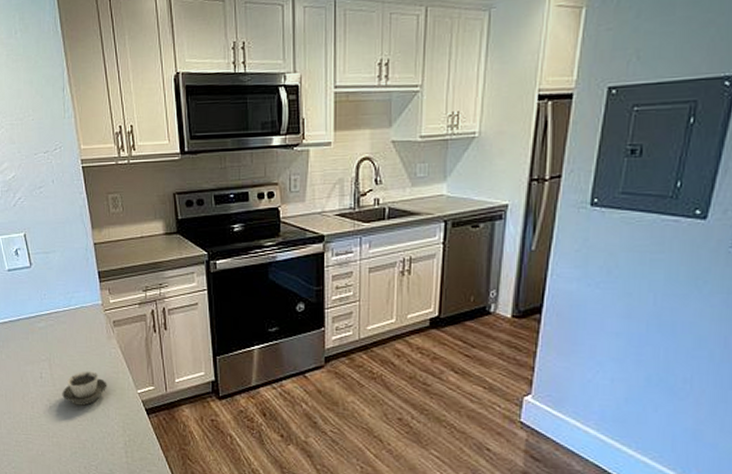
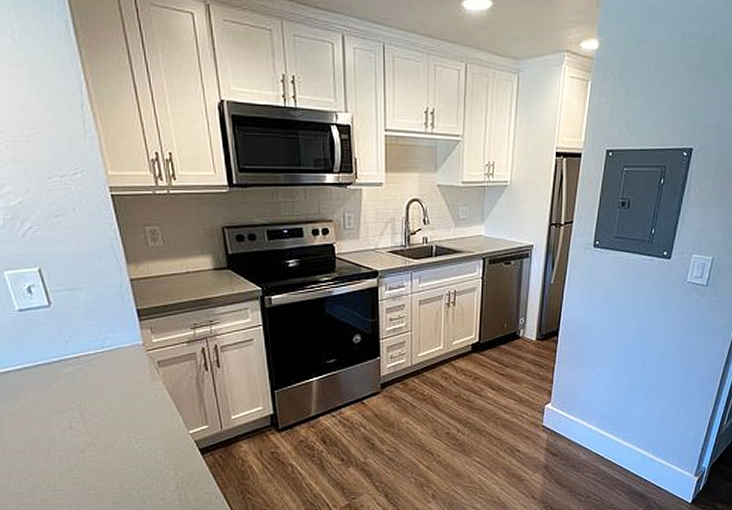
cup: present [62,371,107,406] -> none [98,415,154,453]

